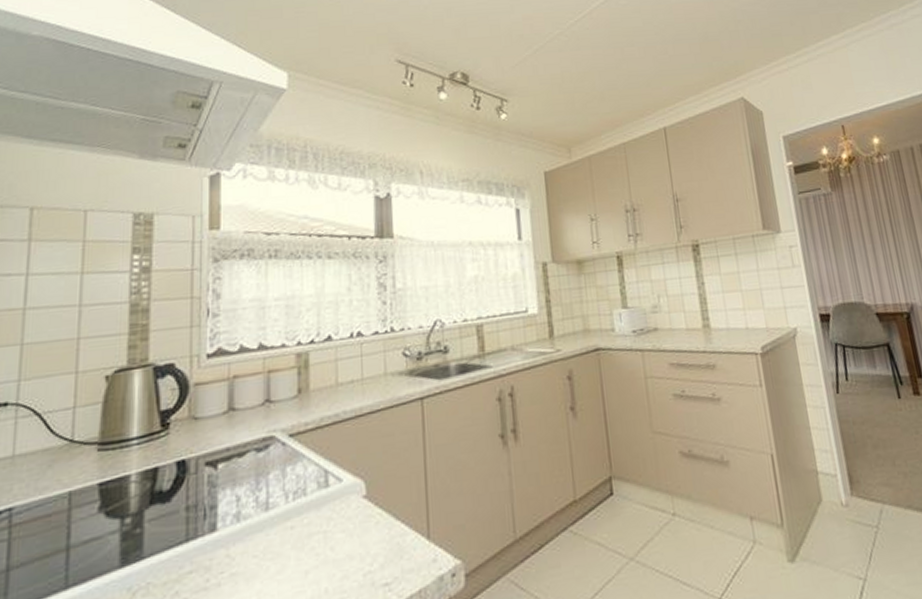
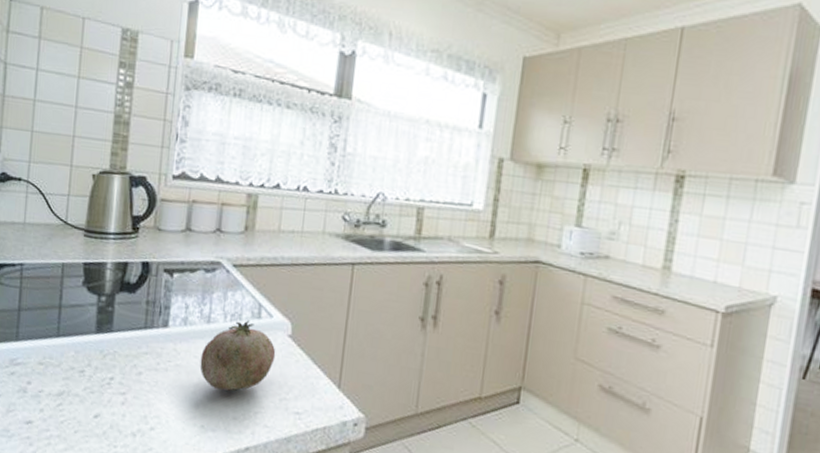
fruit: none [261,492,352,588] -> present [200,320,276,391]

